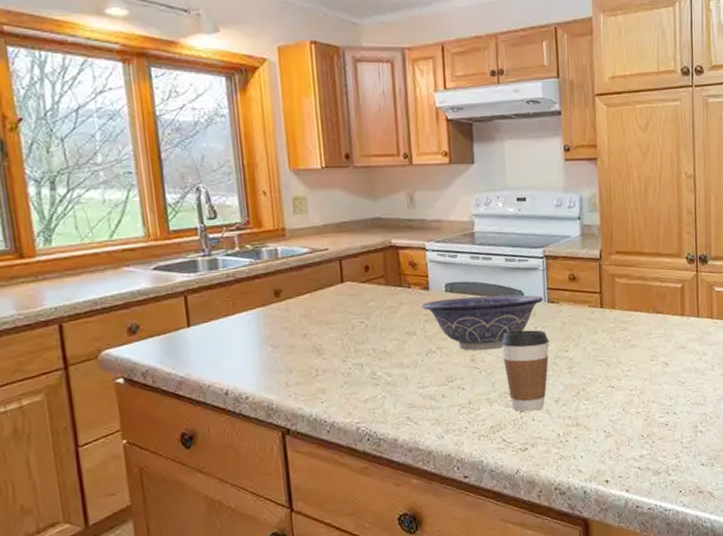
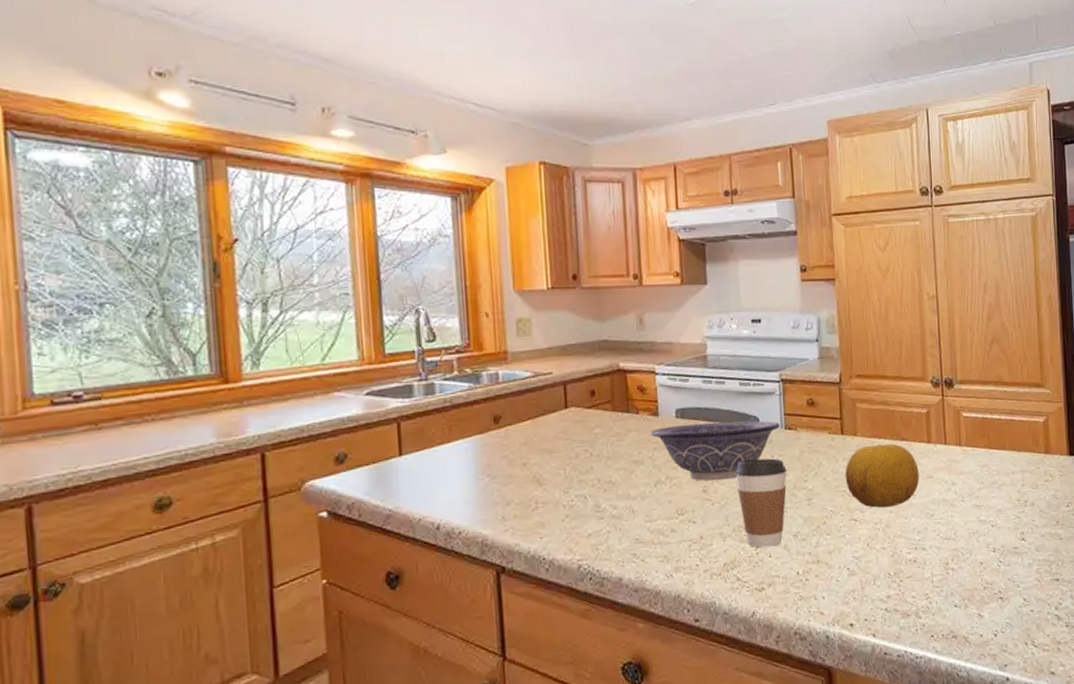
fruit: none [603,316,673,376] -> present [845,443,920,508]

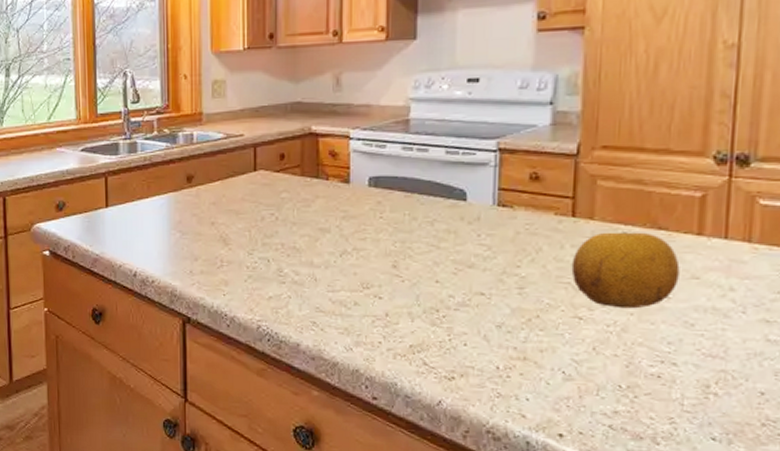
decorative bowl: present [650,420,780,481] -> none [339,193,492,257]
coffee cup: present [735,458,787,548] -> none [432,237,495,335]

